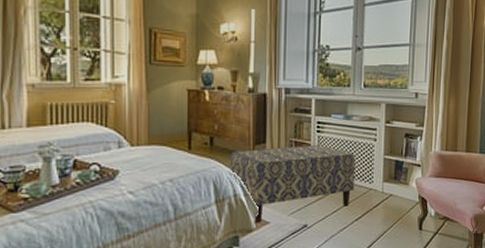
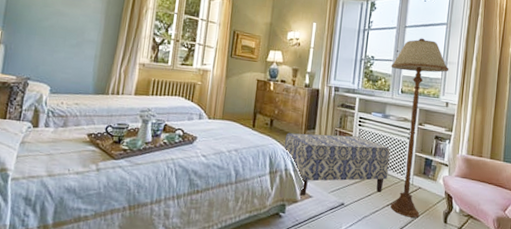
floor lamp: none [350,17,417,230] -> present [390,38,449,218]

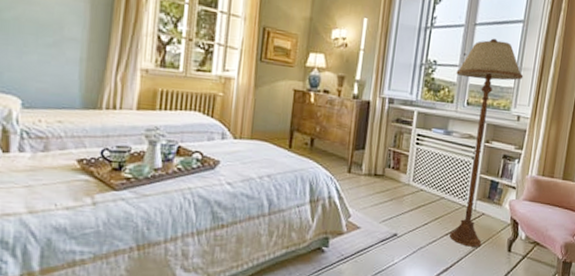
bench: present [283,133,390,196] -> none [326,154,452,227]

